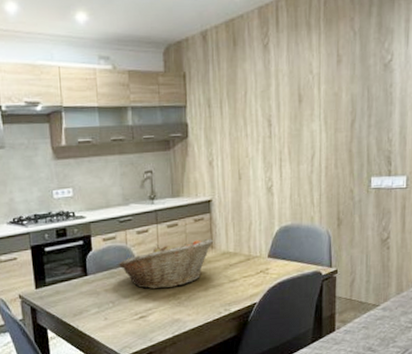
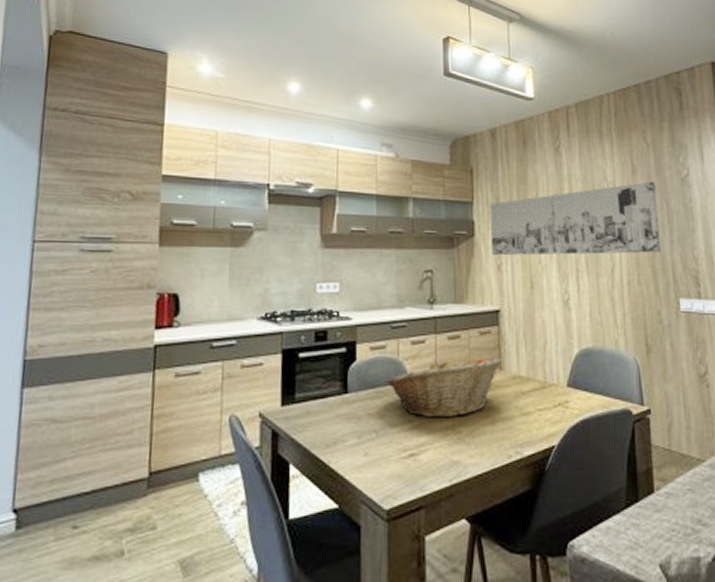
wall art: none [202,69,359,154] -> present [490,181,660,256]

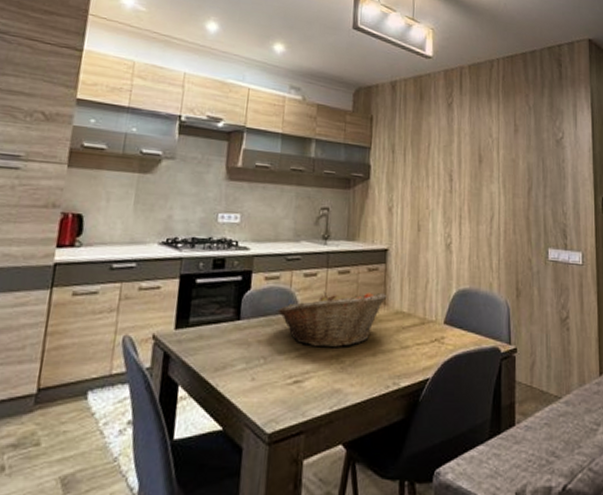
wall art: present [490,181,660,256] -> none [384,140,535,206]

